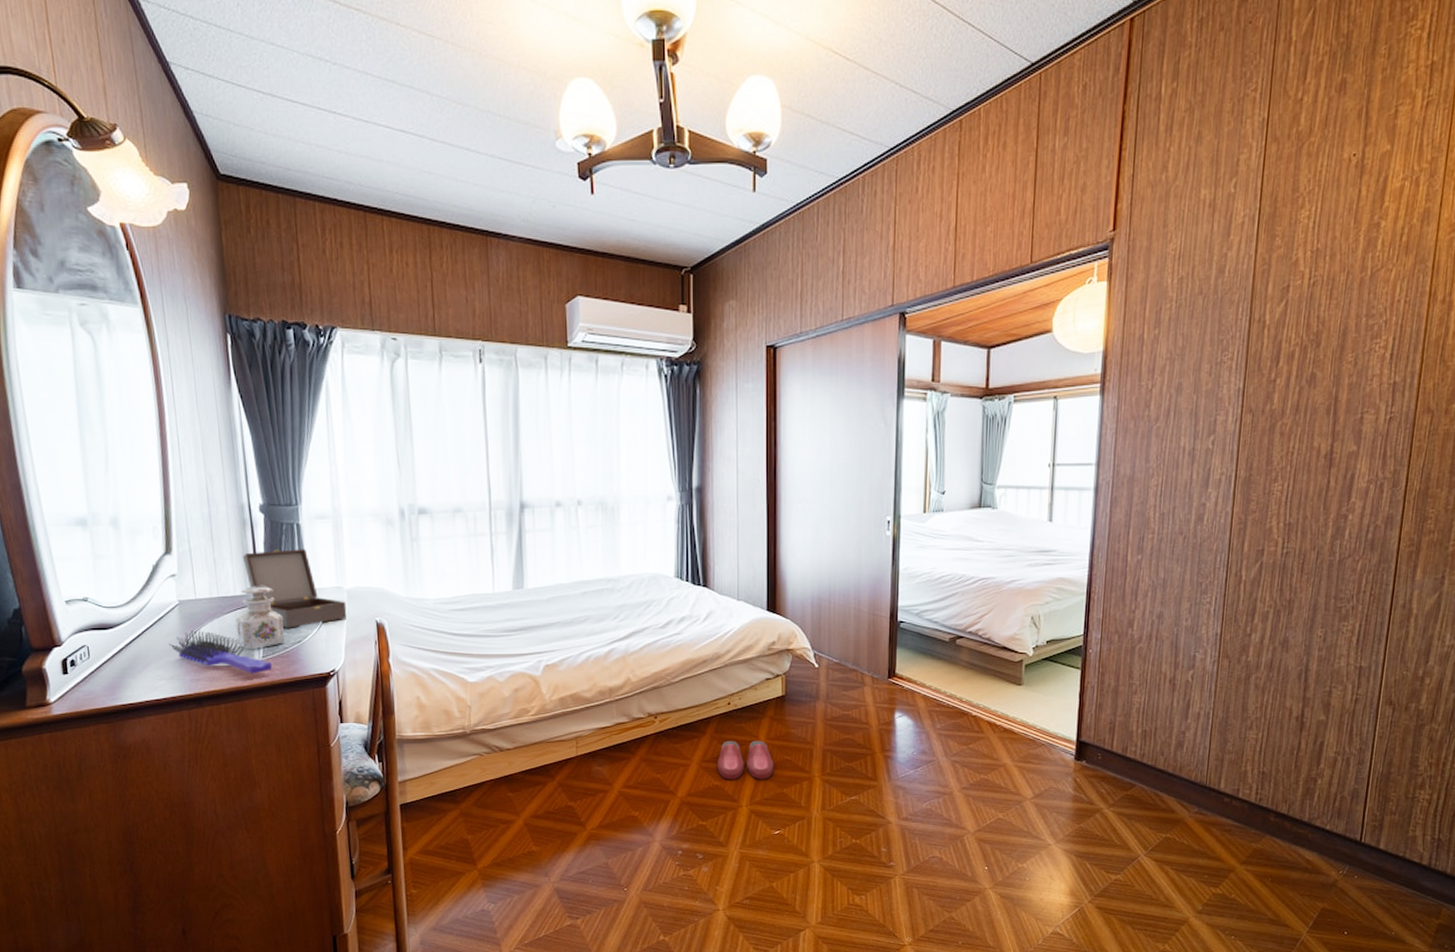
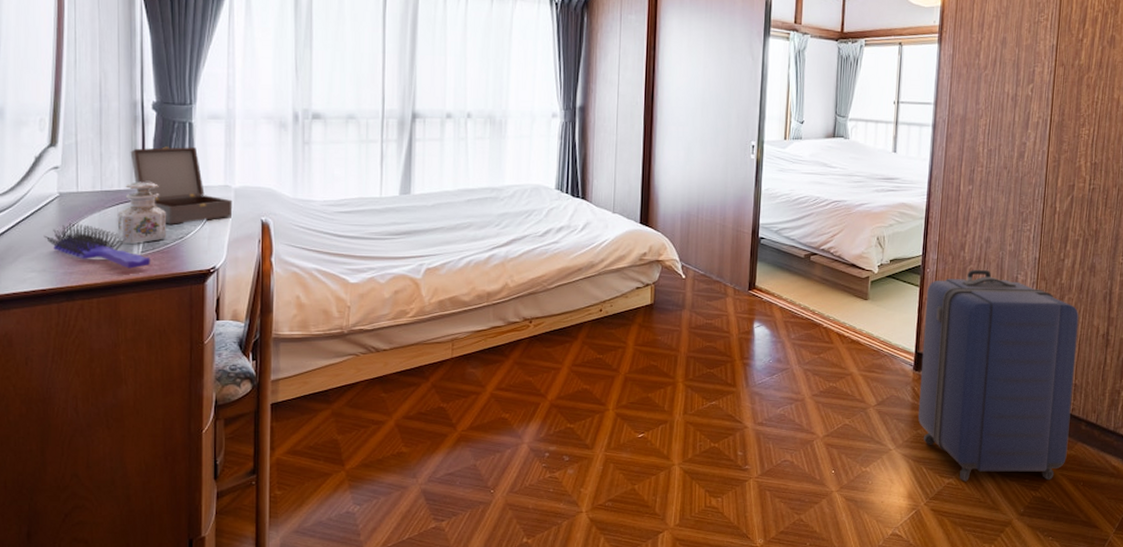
slippers: present [717,740,774,779] -> none [587,346,640,384]
suitcase: none [1080,648,1268,878] -> present [917,269,1079,482]

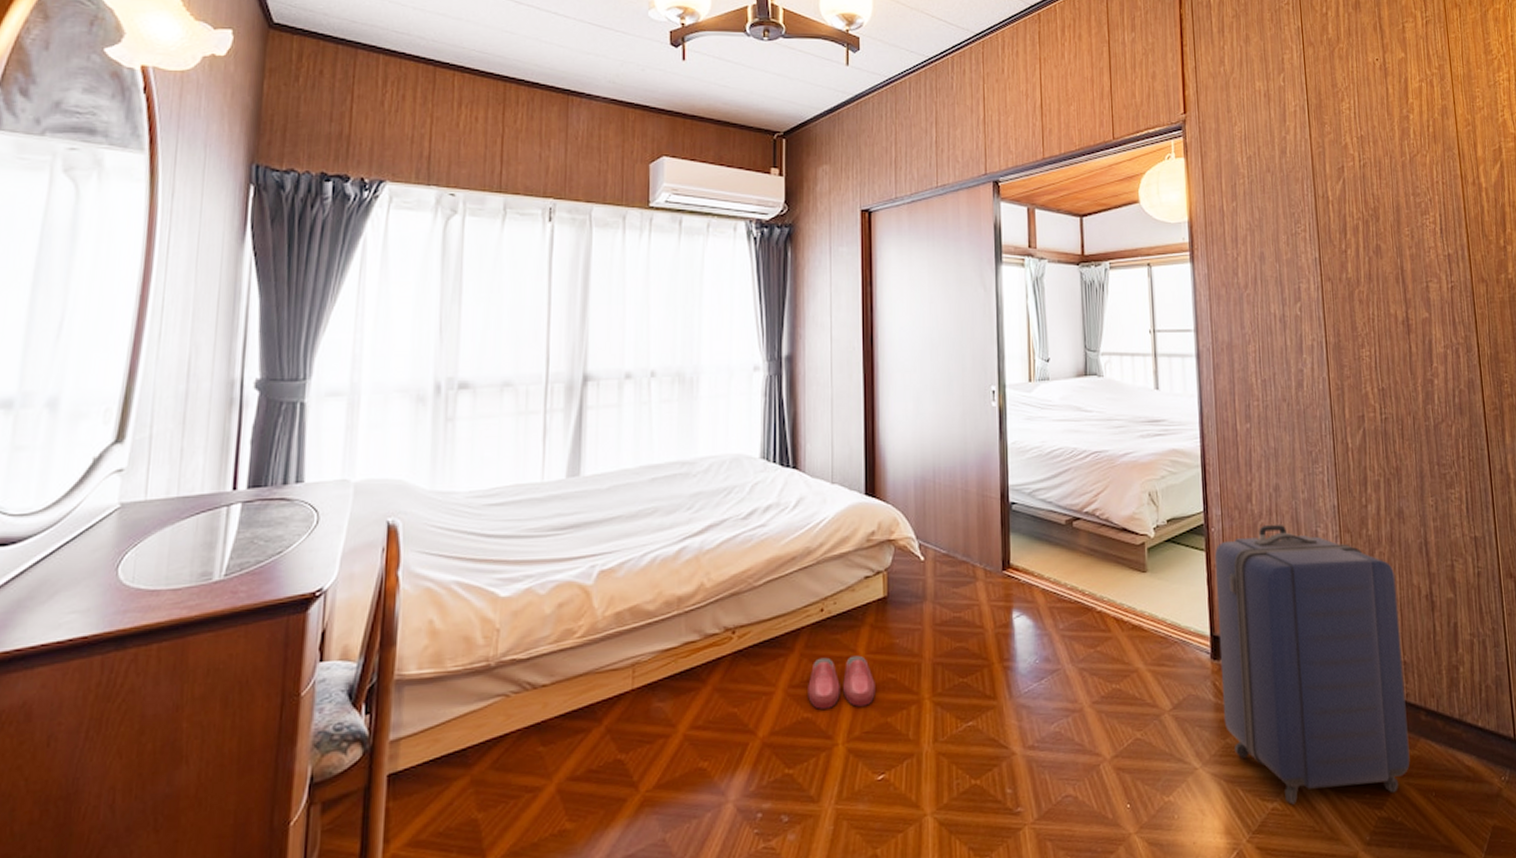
hairbrush: present [43,223,150,269] -> none [93,542,236,599]
perfume bottle: present [117,181,167,244] -> none [193,481,263,565]
jewelry box: present [130,146,233,224] -> none [220,433,351,536]
slippers: none [587,346,640,384] -> present [808,655,875,709]

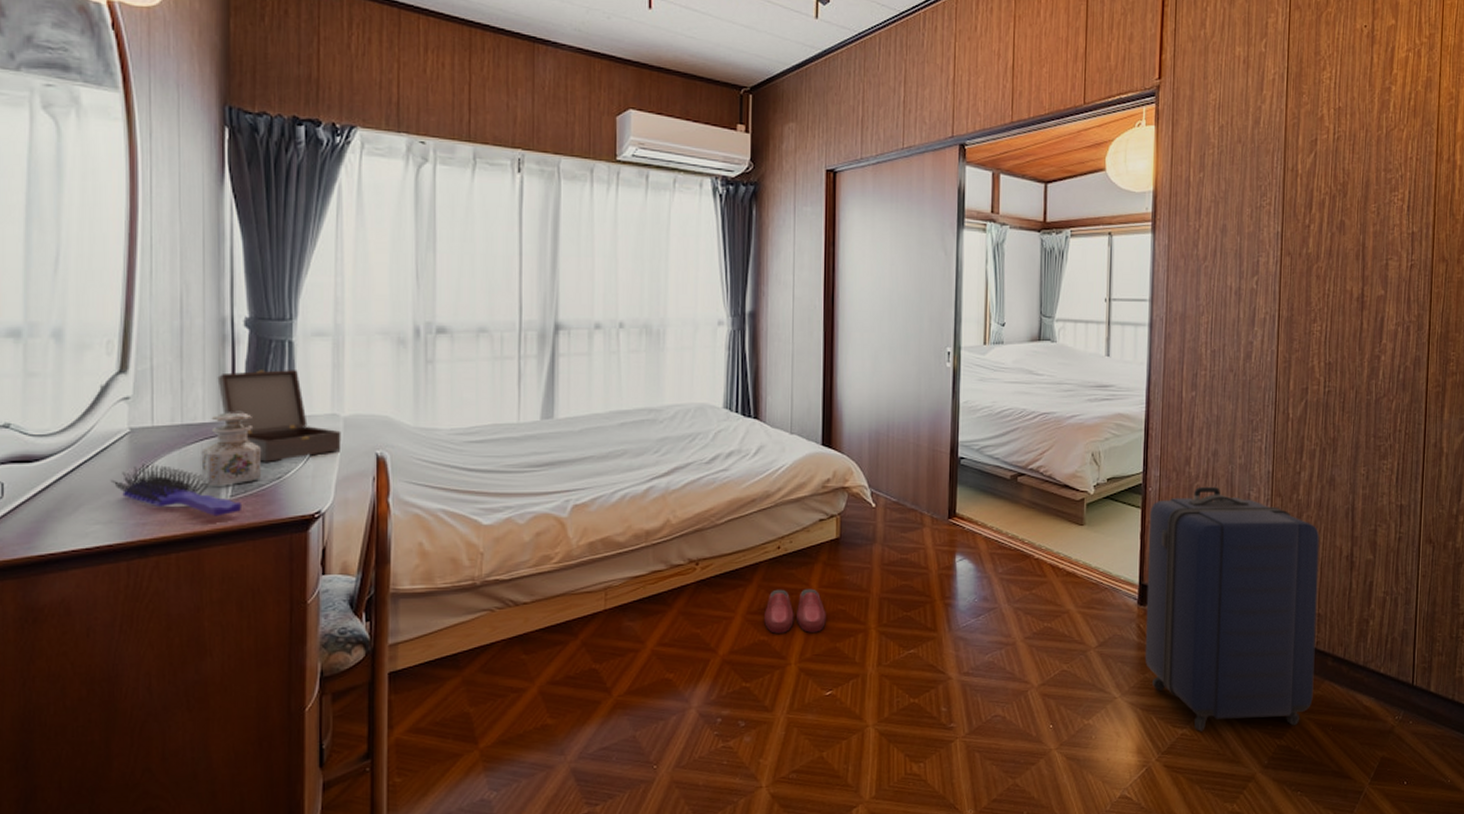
hairbrush: none [93,542,236,599] -> present [110,464,241,517]
perfume bottle: none [193,481,263,565] -> present [201,412,262,486]
jewelry box: none [220,433,351,536] -> present [217,370,341,462]

